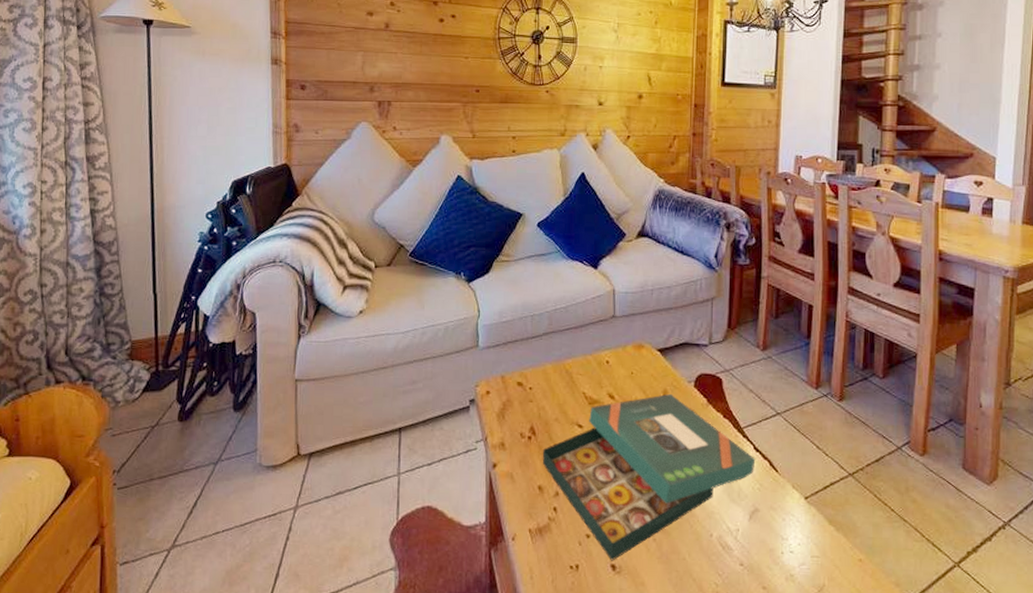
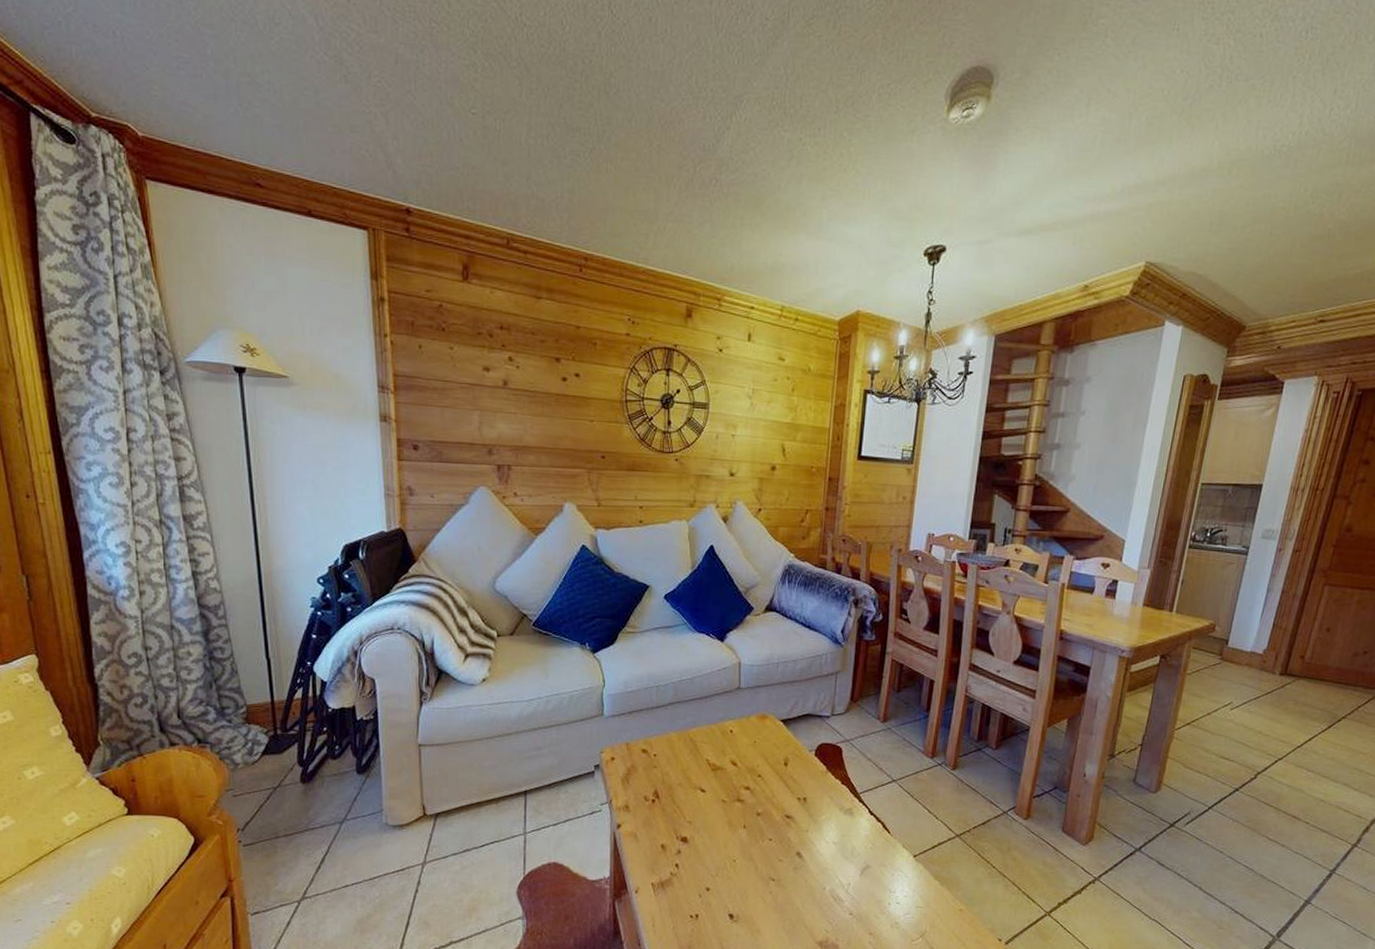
board game: present [542,393,756,561] -> none [665,761,870,911]

